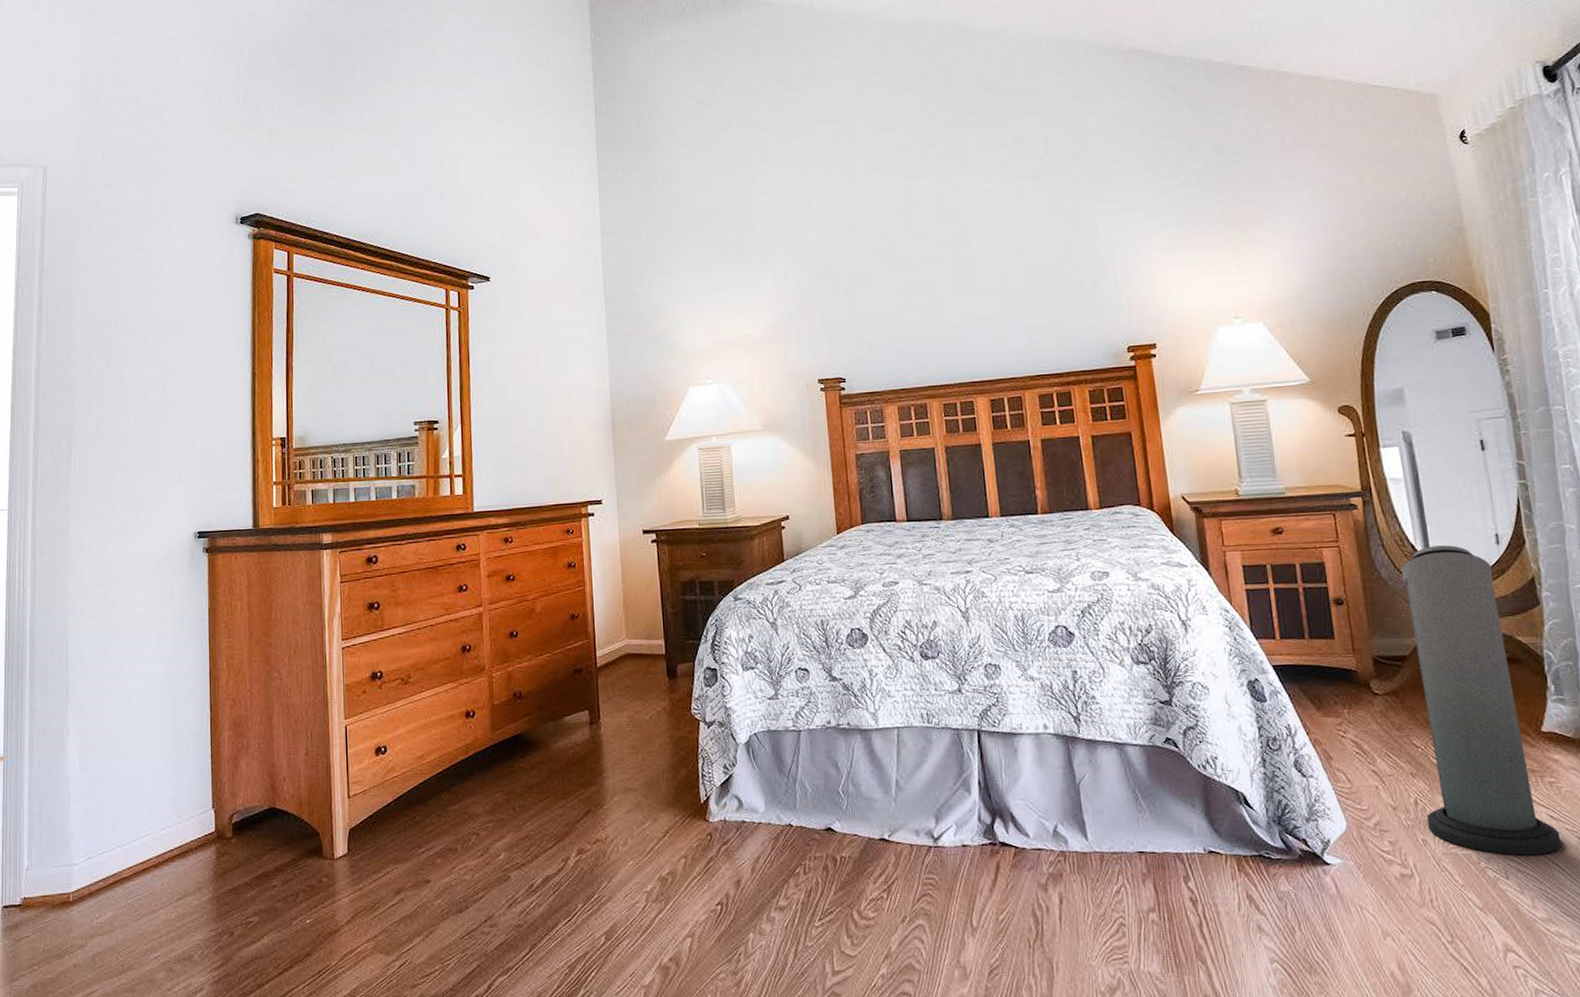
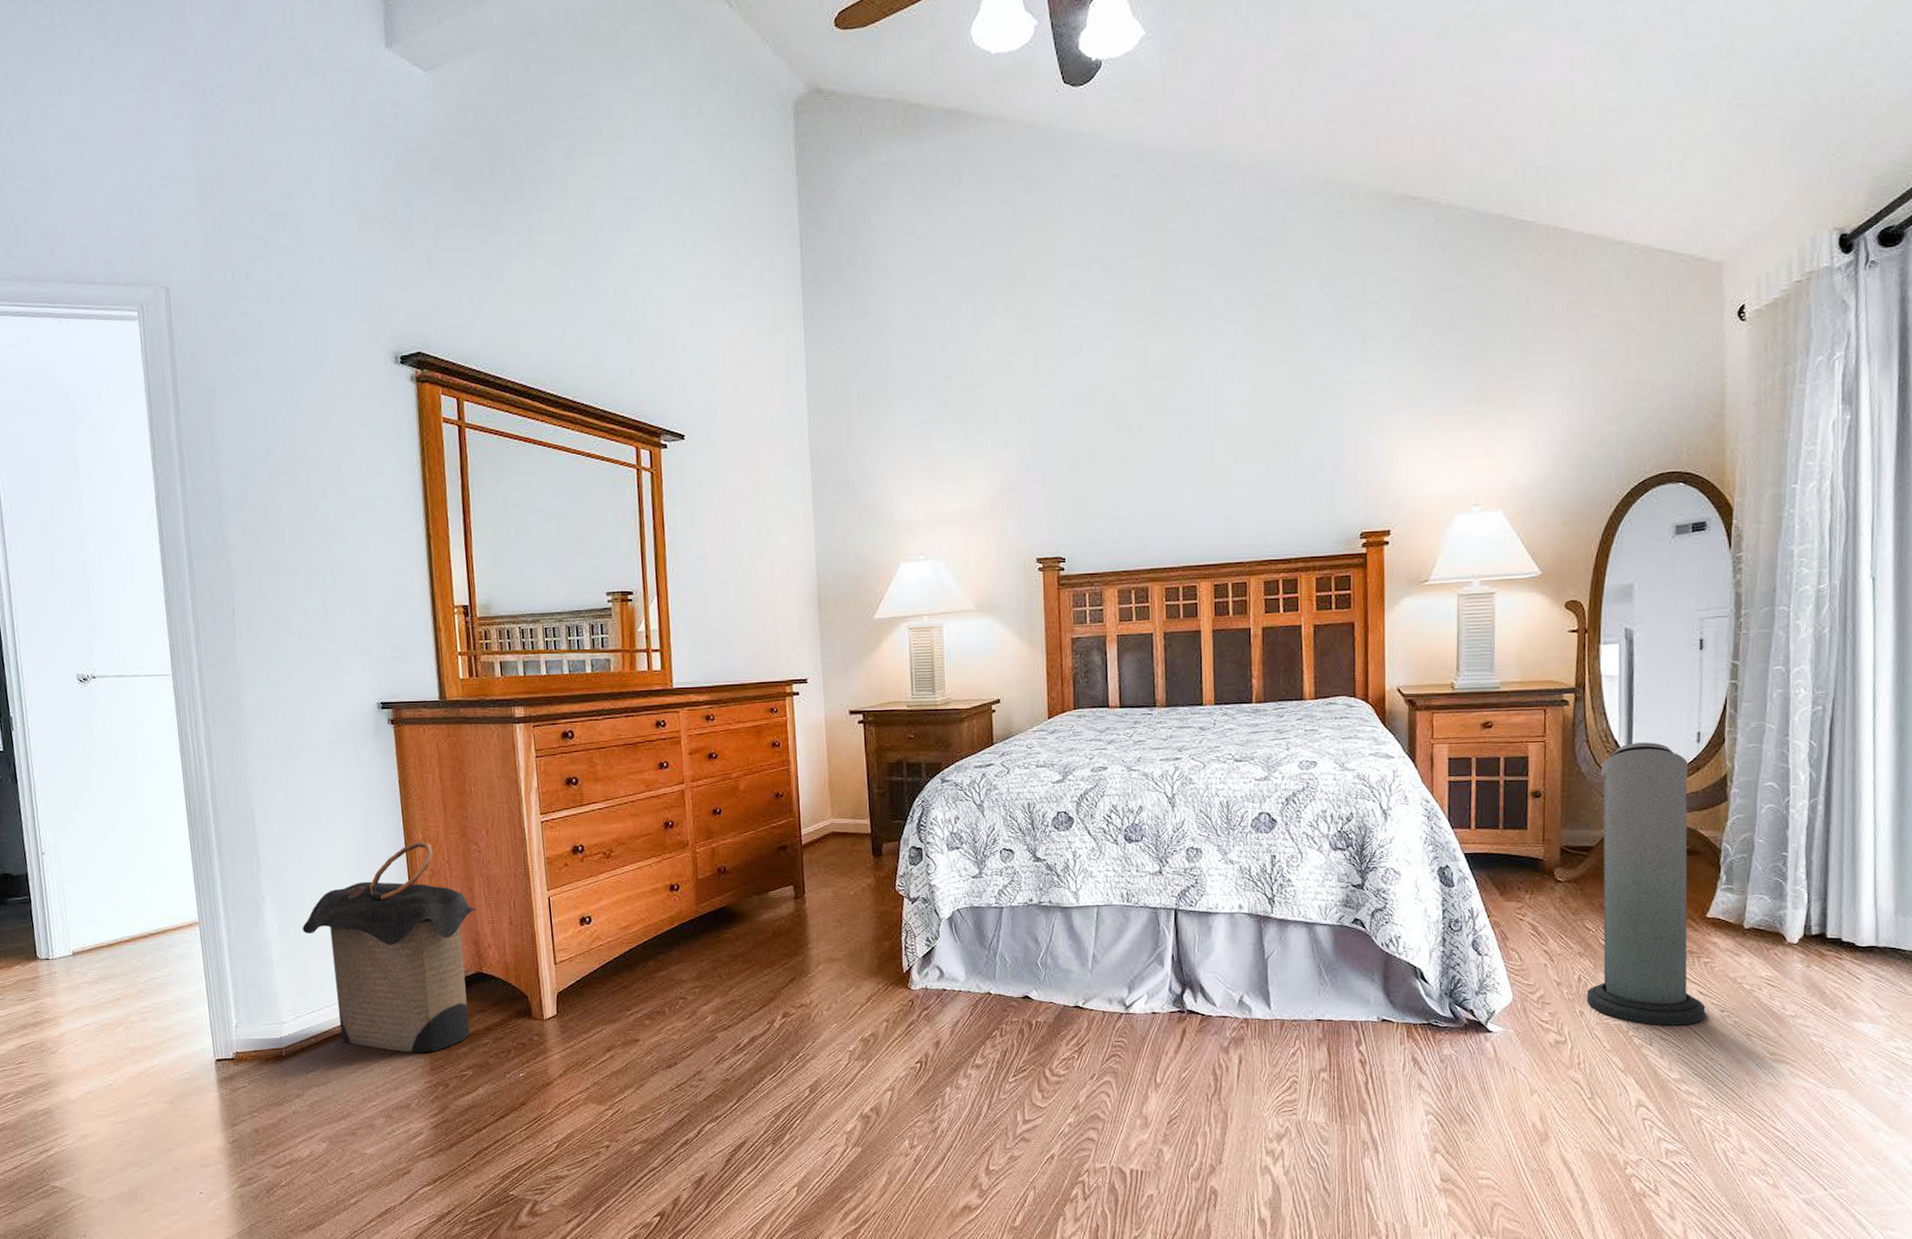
laundry hamper: none [103,669,274,897] -> present [302,841,477,1053]

